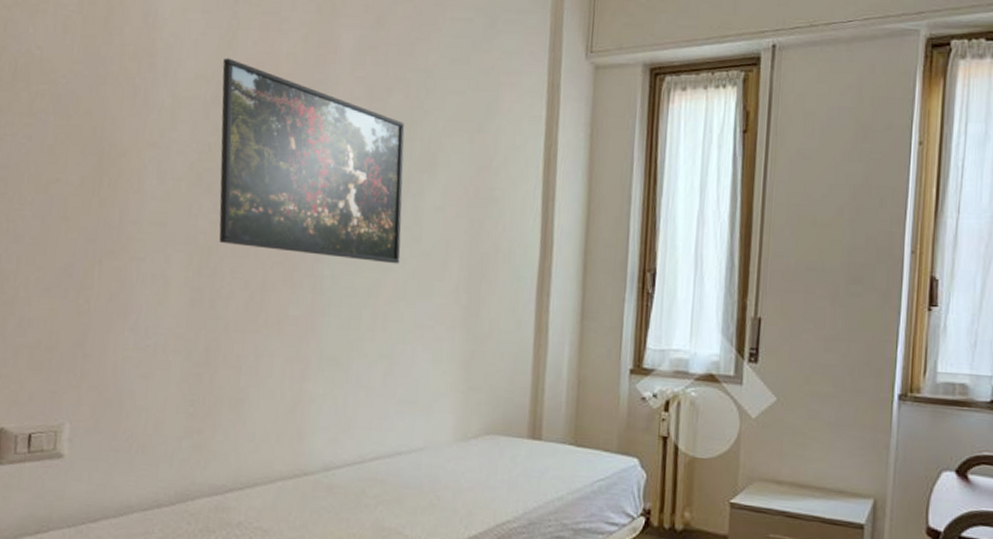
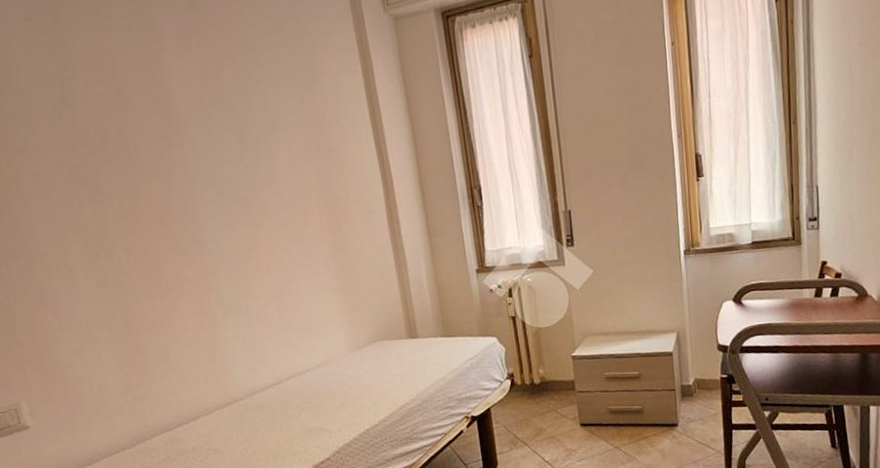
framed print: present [219,58,405,264] -> none [59,60,268,228]

